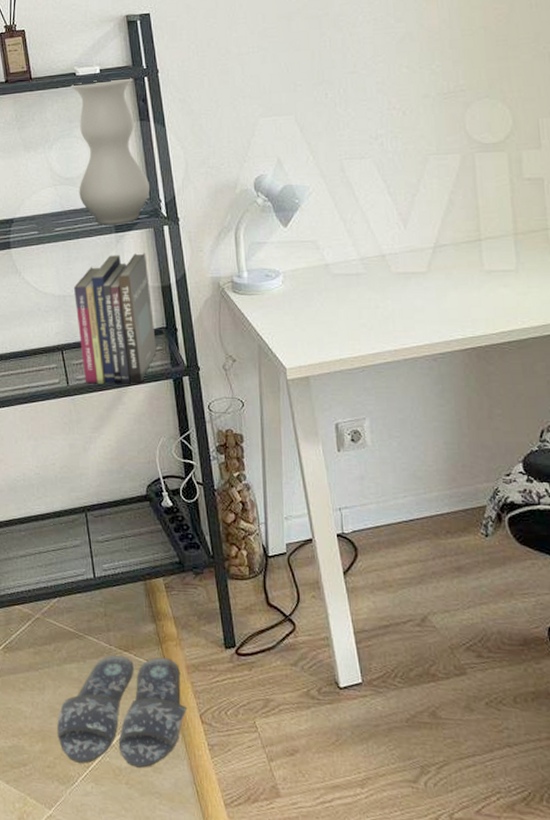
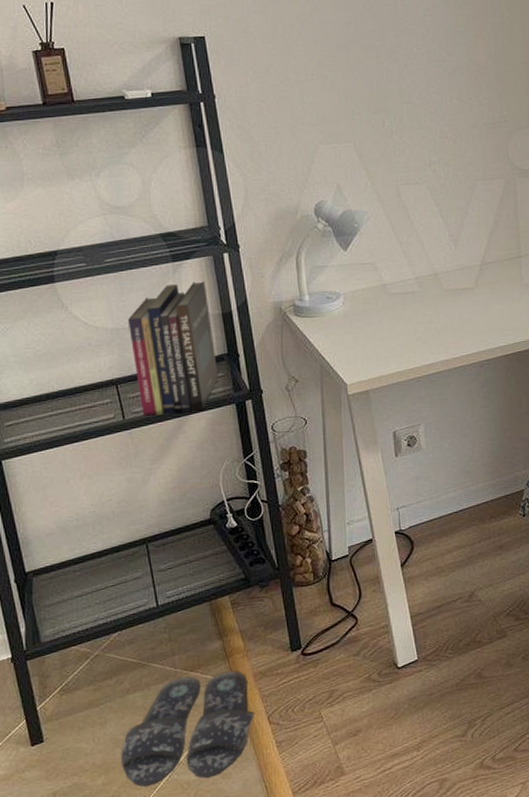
vase: present [70,78,150,225] -> none [119,103,208,255]

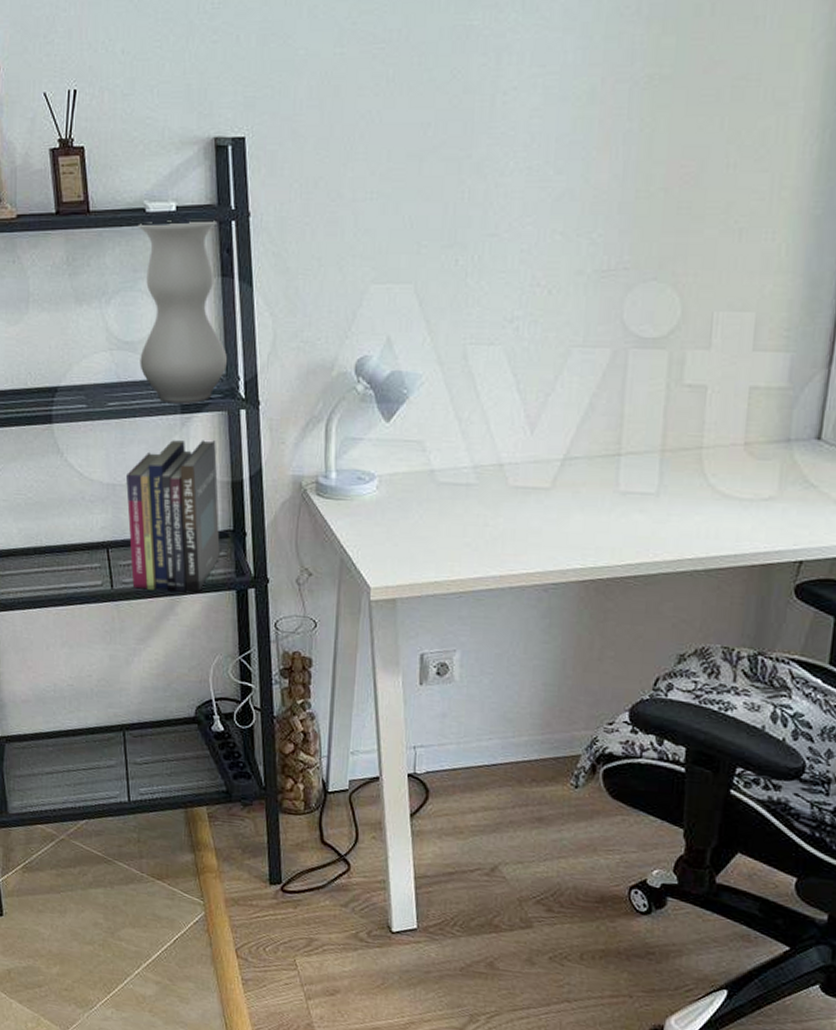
vase: none [119,103,208,255] -> present [137,220,227,404]
slippers: present [121,670,254,787] -> none [78,883,221,997]

